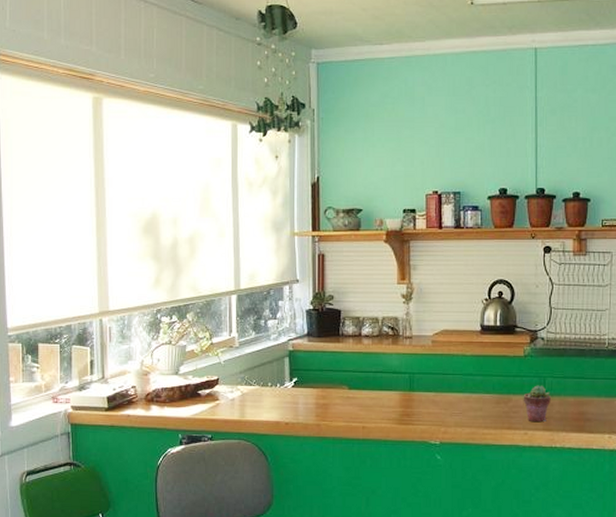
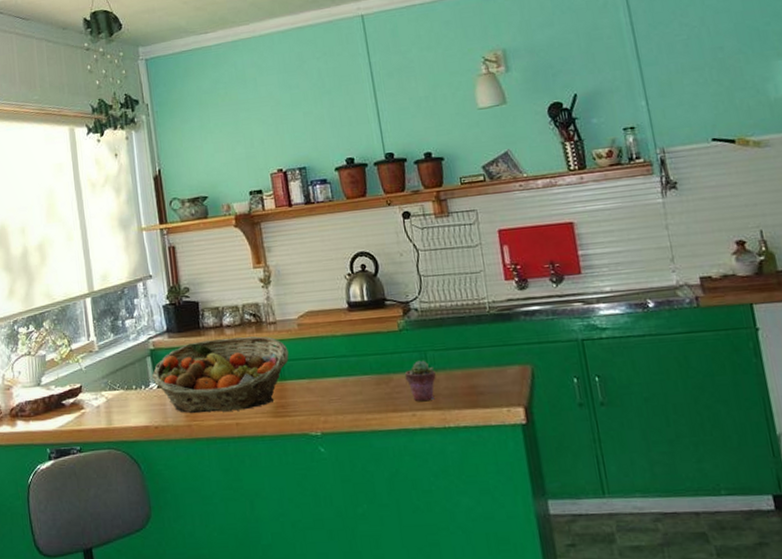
fruit basket: none [287,347,420,415] -> present [151,336,289,414]

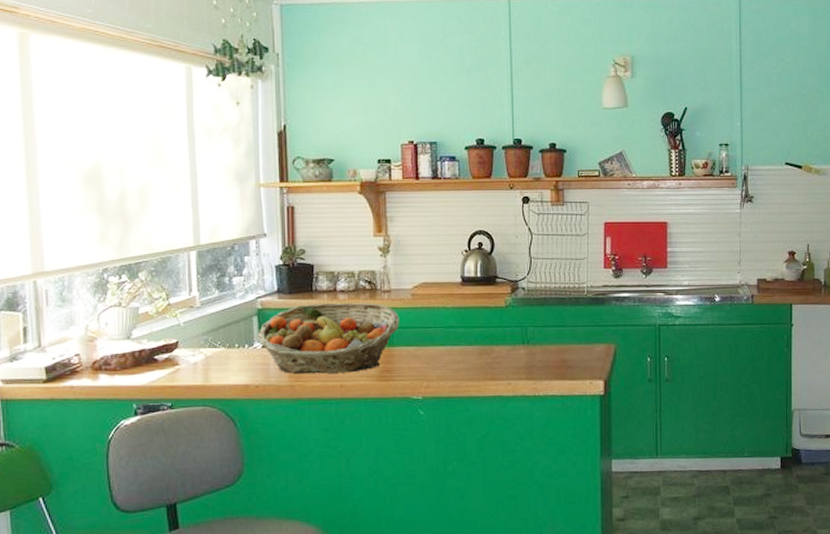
potted succulent: present [404,360,436,401] -> none [505,335,533,371]

